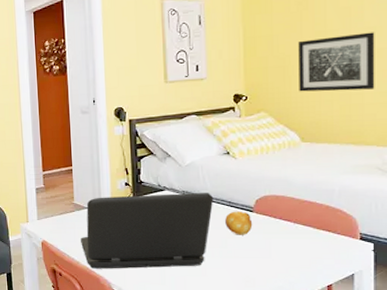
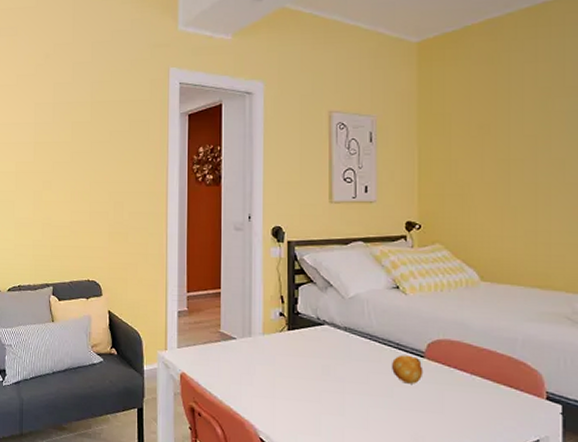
laptop: present [81,193,214,269] -> none [225,327,380,417]
wall art: present [298,32,375,92] -> none [479,164,564,228]

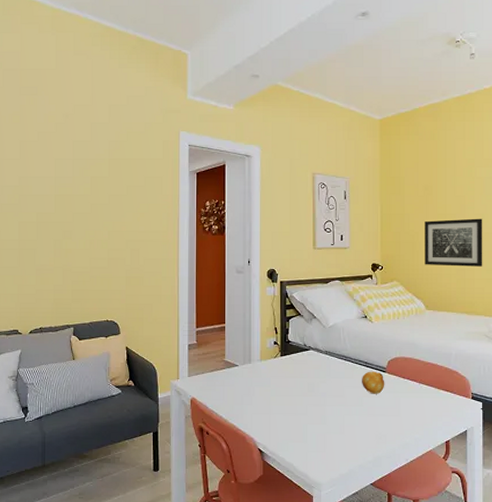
wall art: none [479,164,564,228] -> present [425,218,483,267]

